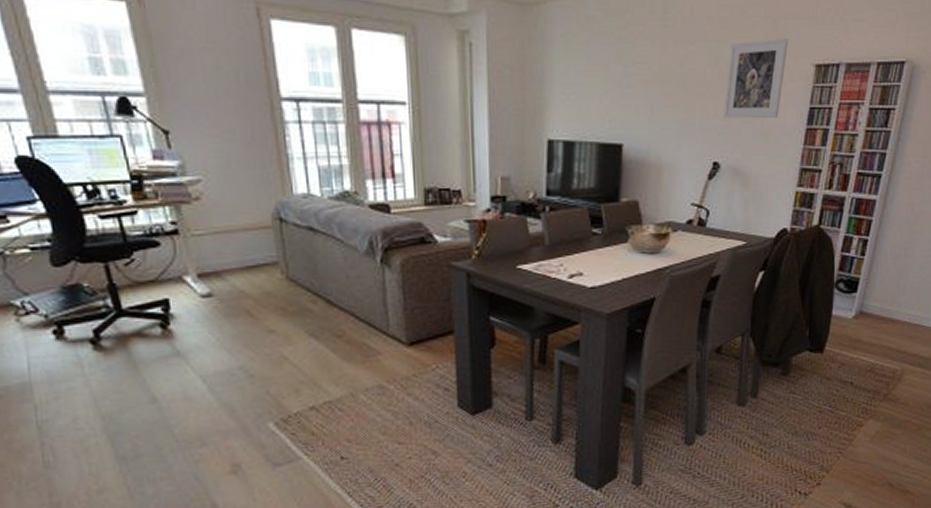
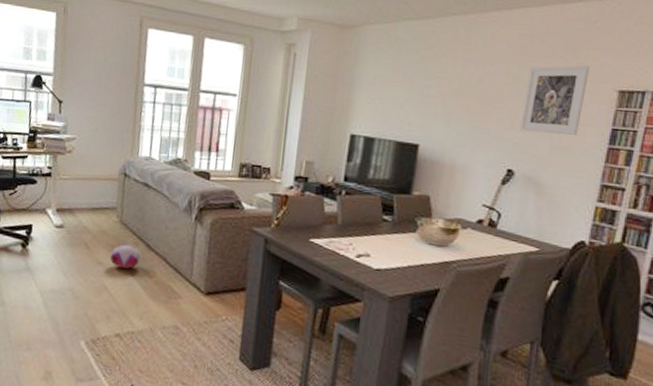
plush toy: none [282,304,324,333] -> present [109,244,142,269]

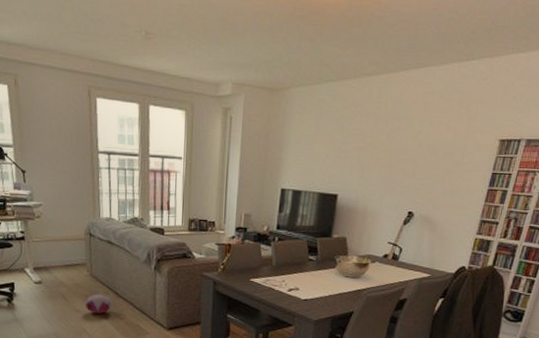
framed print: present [520,65,589,135] -> none [420,118,478,180]

